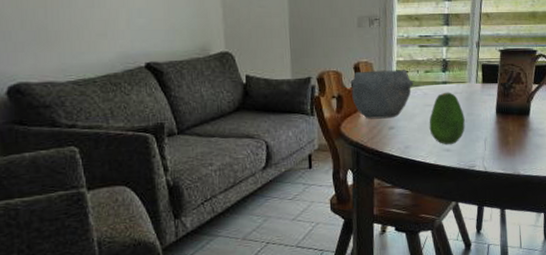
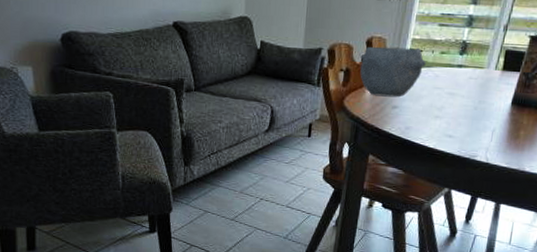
fruit: present [429,92,465,145] -> none [434,76,475,132]

